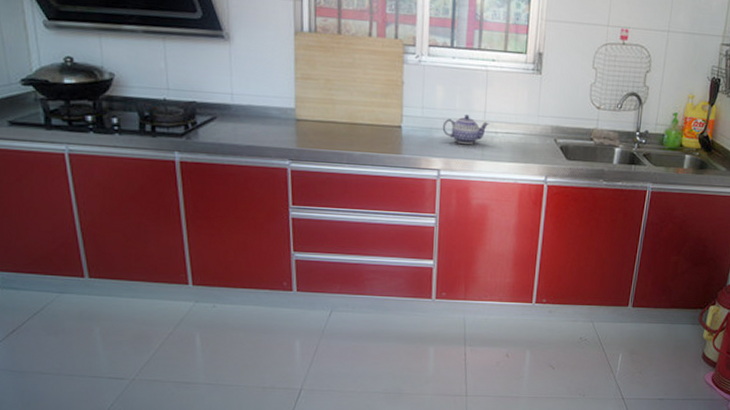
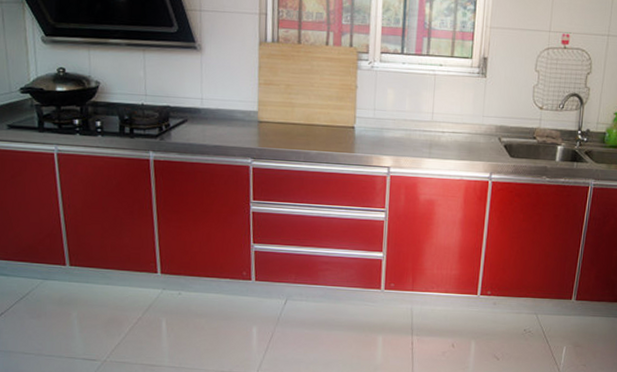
teapot: present [442,114,490,144] -> none [392,115,438,143]

